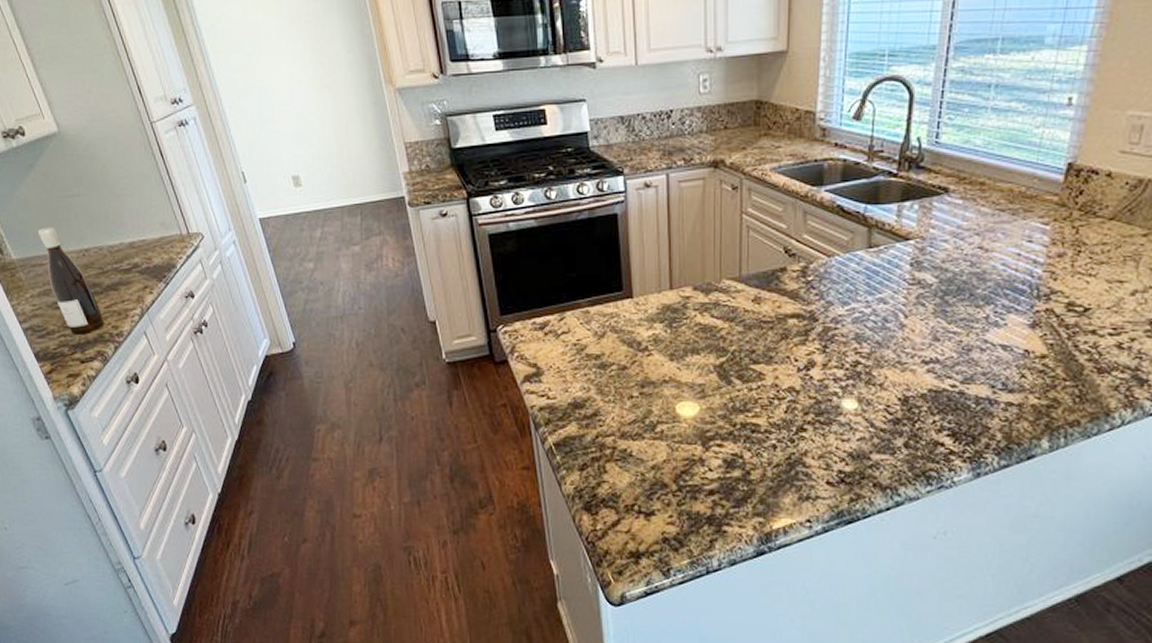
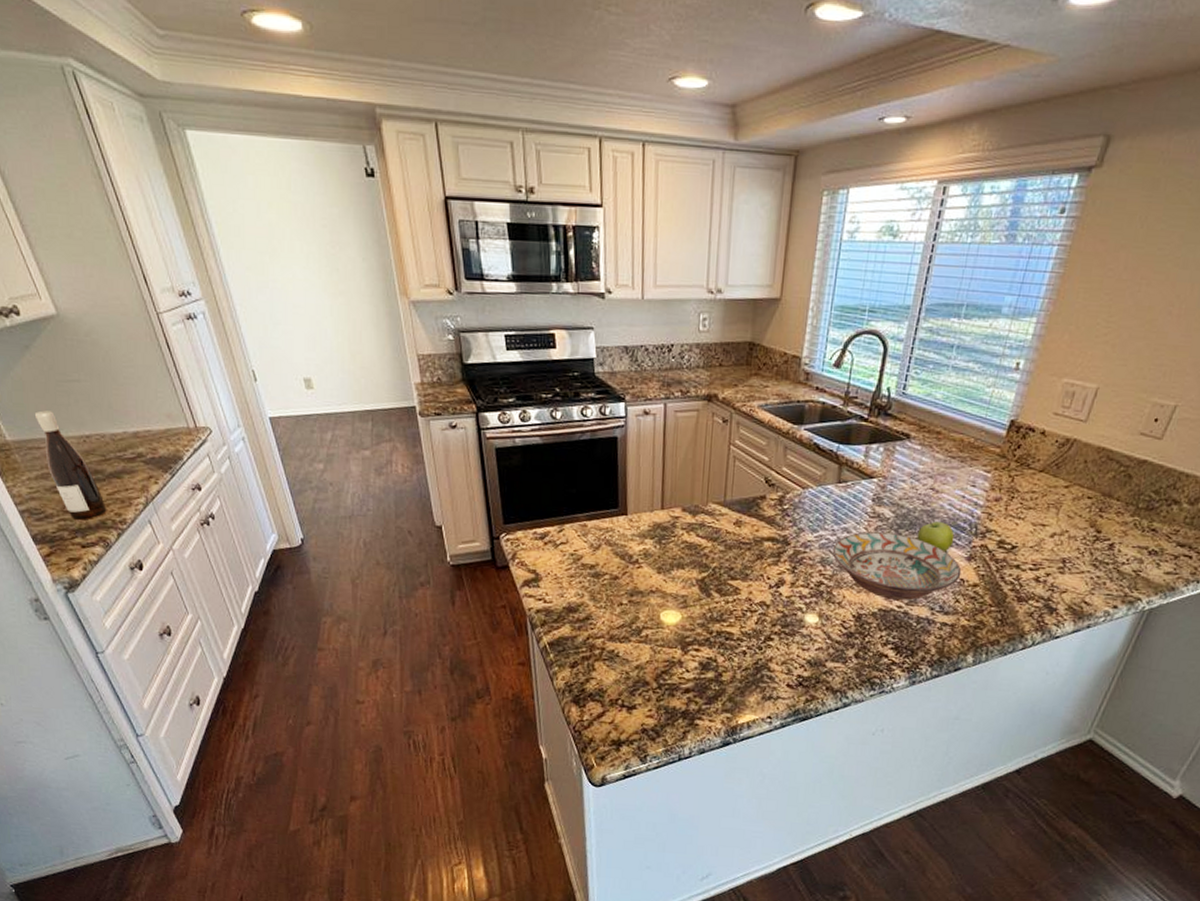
decorative bowl: none [868,301,1025,378] -> present [832,531,962,601]
fruit: none [967,285,1012,320] -> present [916,521,955,552]

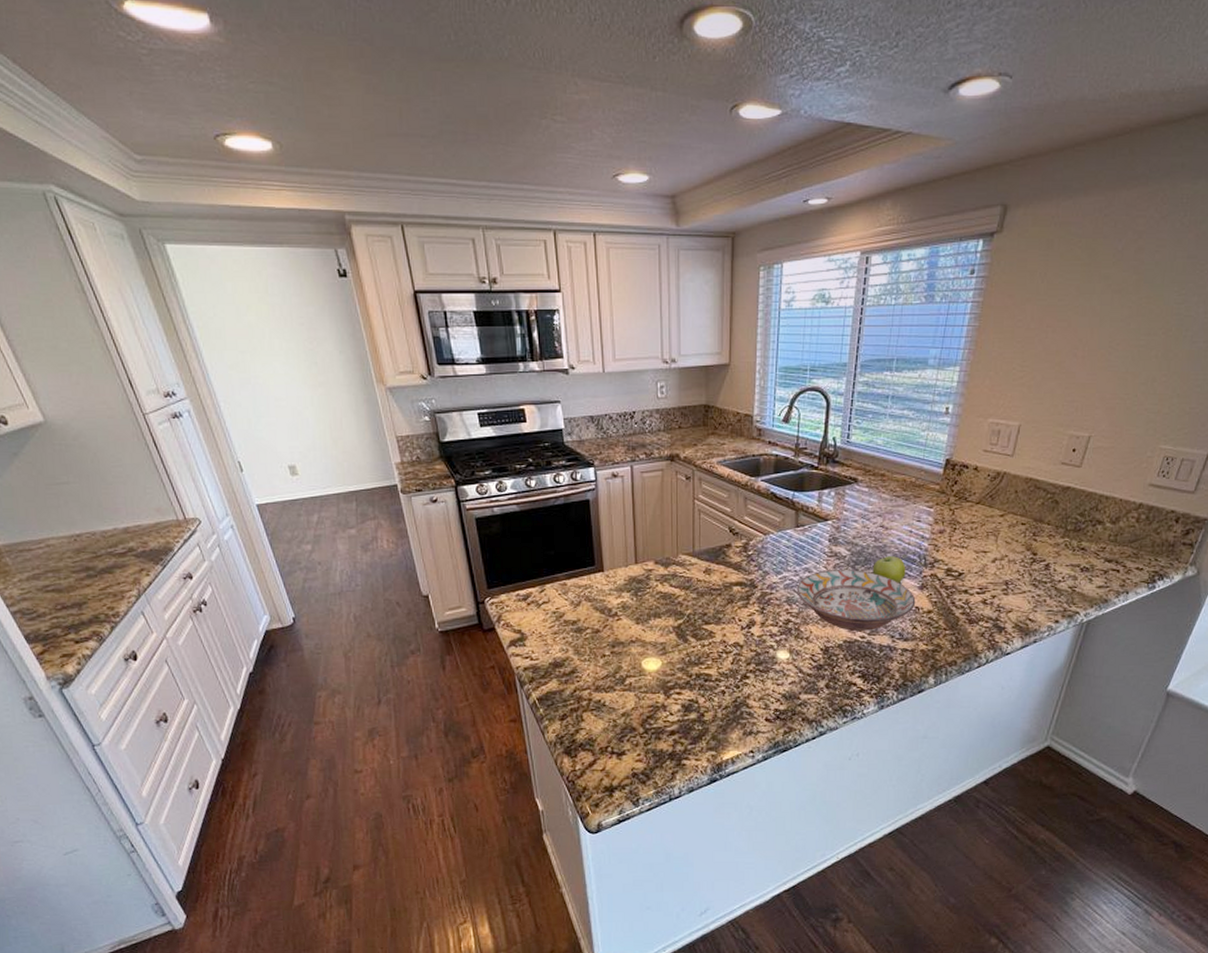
bottle: present [34,410,107,520] -> none [24,513,100,616]

